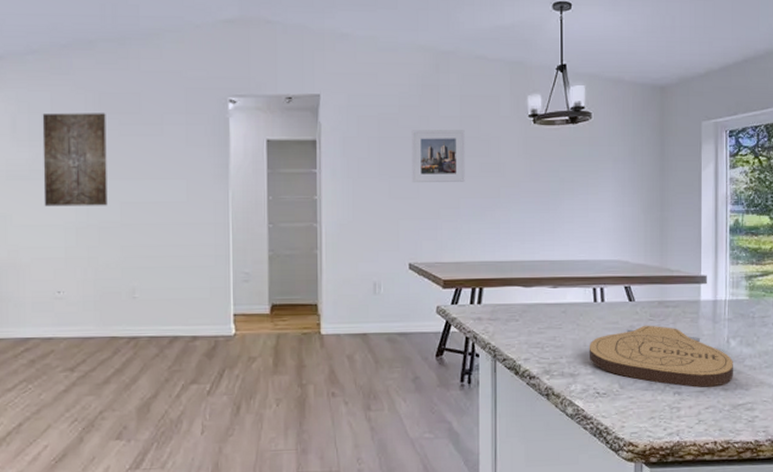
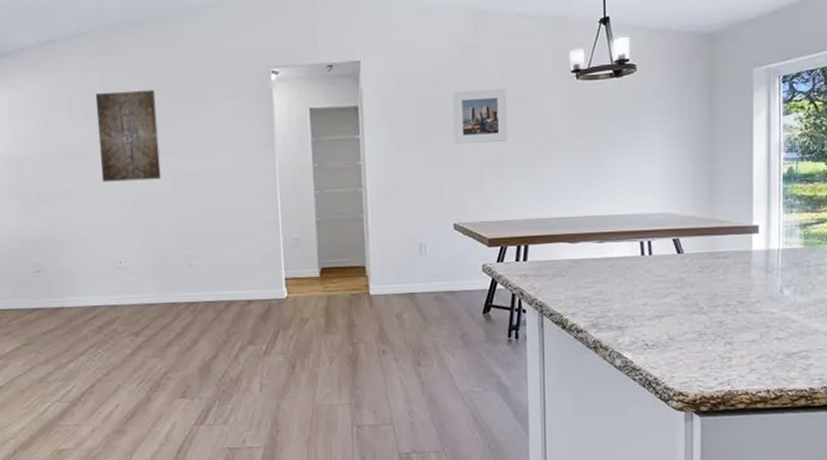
cutting board: present [589,325,733,388] -> none [636,276,787,337]

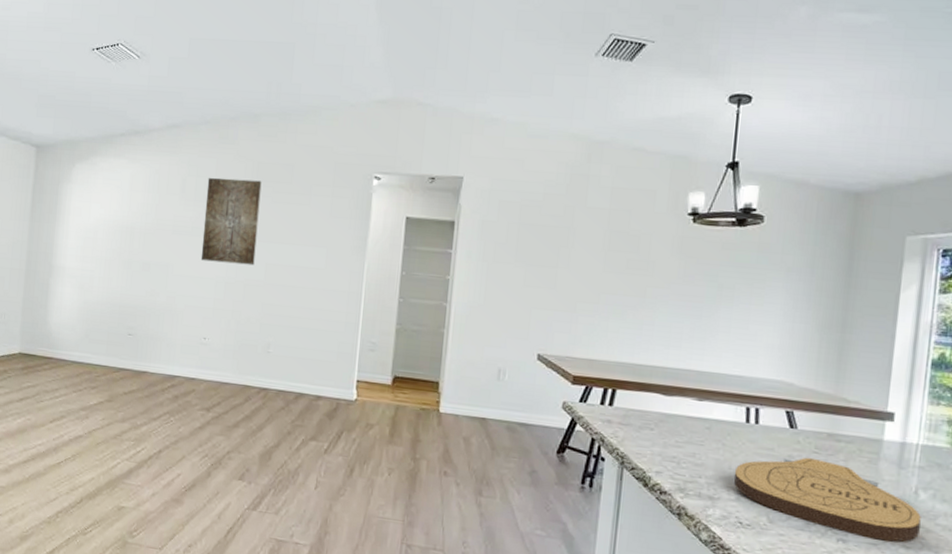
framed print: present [452,89,508,144] -> none [549,219,613,277]
cutting board: none [636,276,787,337] -> present [733,457,921,542]

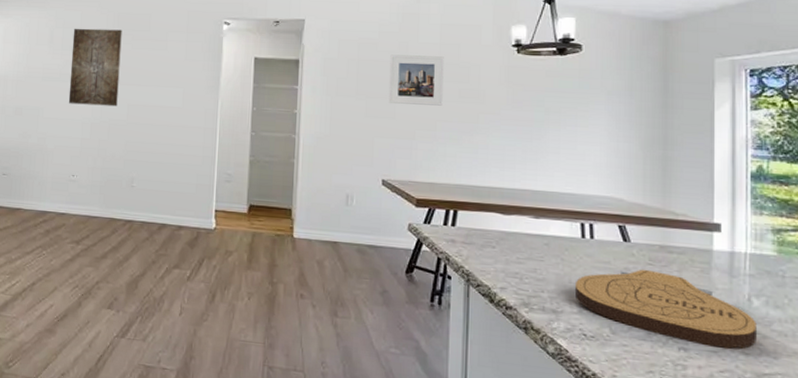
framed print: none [549,219,613,277] -> present [388,54,444,106]

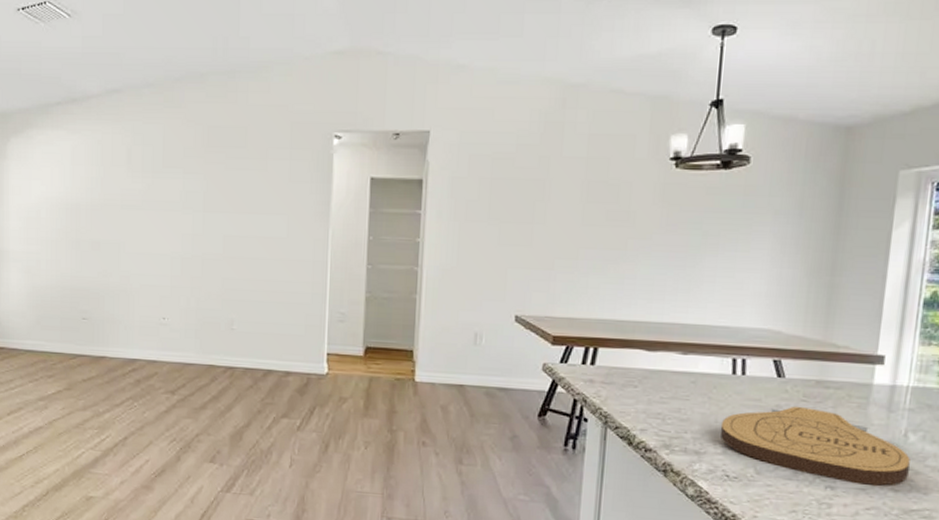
wall art: present [68,28,122,107] -> none [153,145,214,238]
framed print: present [388,54,444,106] -> none [525,171,591,231]

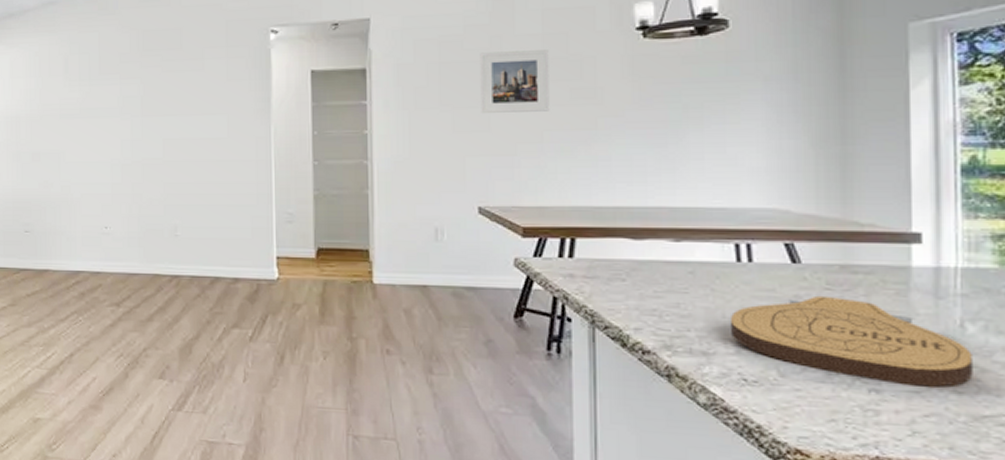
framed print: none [525,171,591,231] -> present [480,50,550,113]

